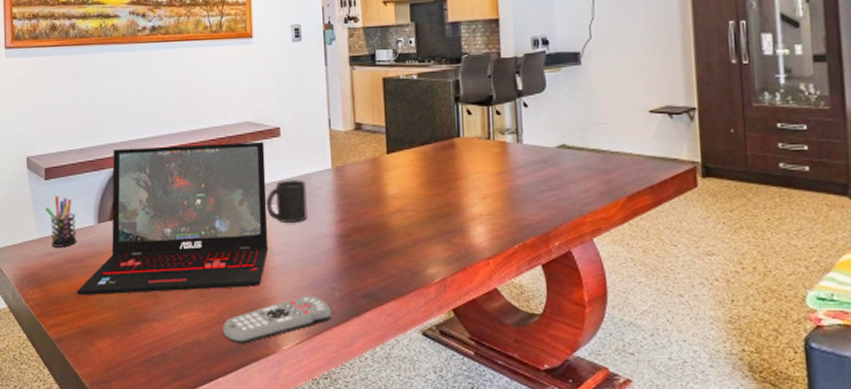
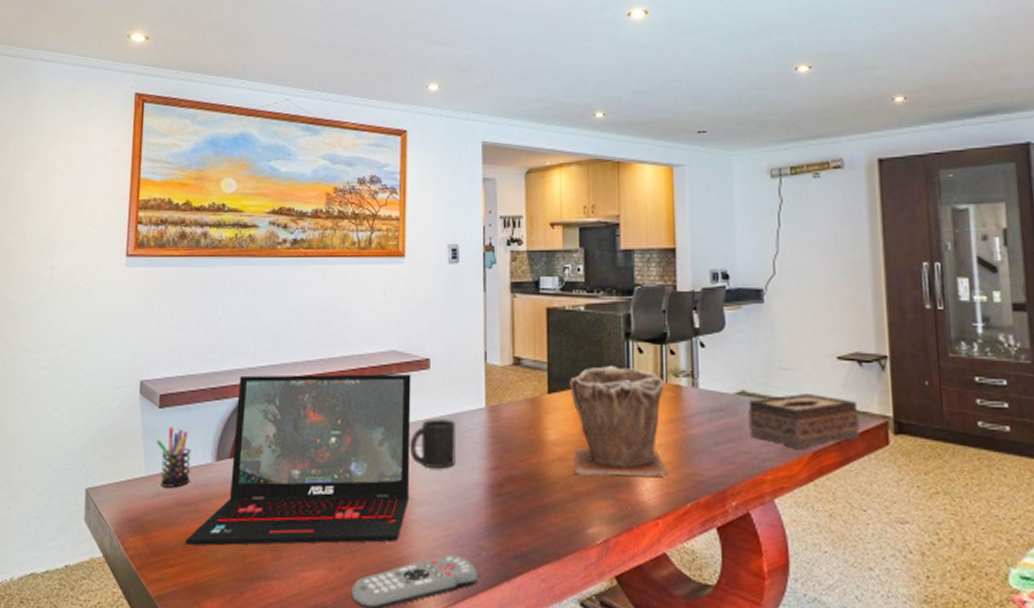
plant pot: none [406,127,497,224] -> present [569,366,668,477]
tissue box: none [568,143,671,195] -> present [748,392,860,450]

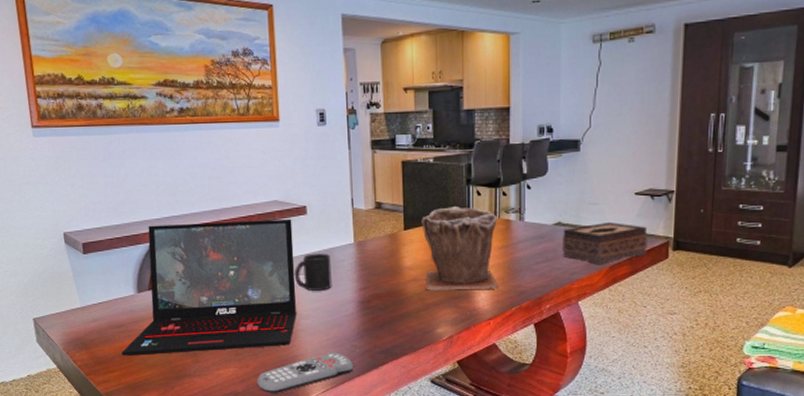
pen holder: present [155,426,191,488] -> none [85,268,118,315]

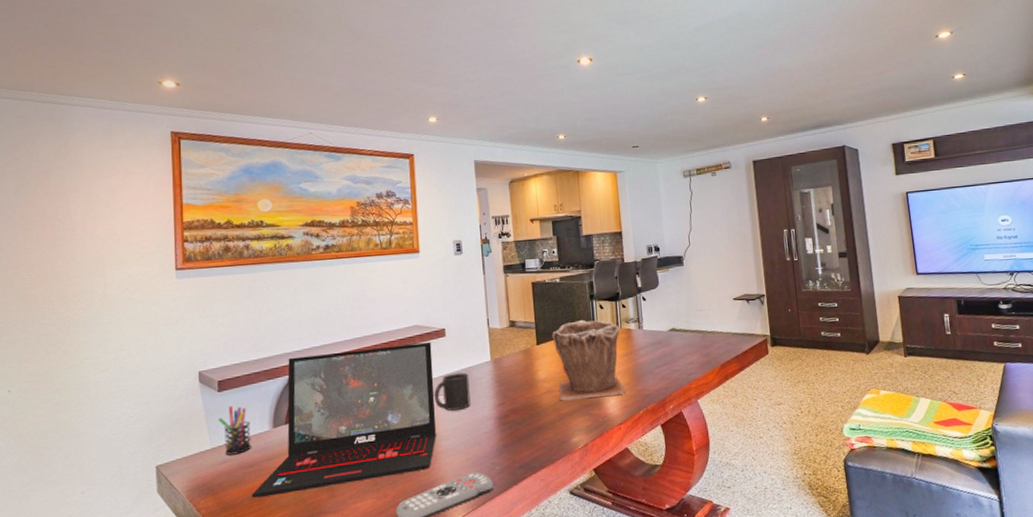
pen holder: none [85,268,118,315] -> present [217,405,251,455]
tissue box: present [563,221,648,265] -> none [677,325,750,365]

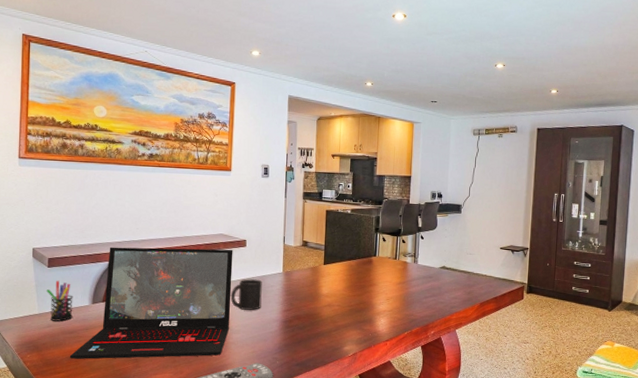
plant pot: present [552,320,626,401] -> none [338,249,397,317]

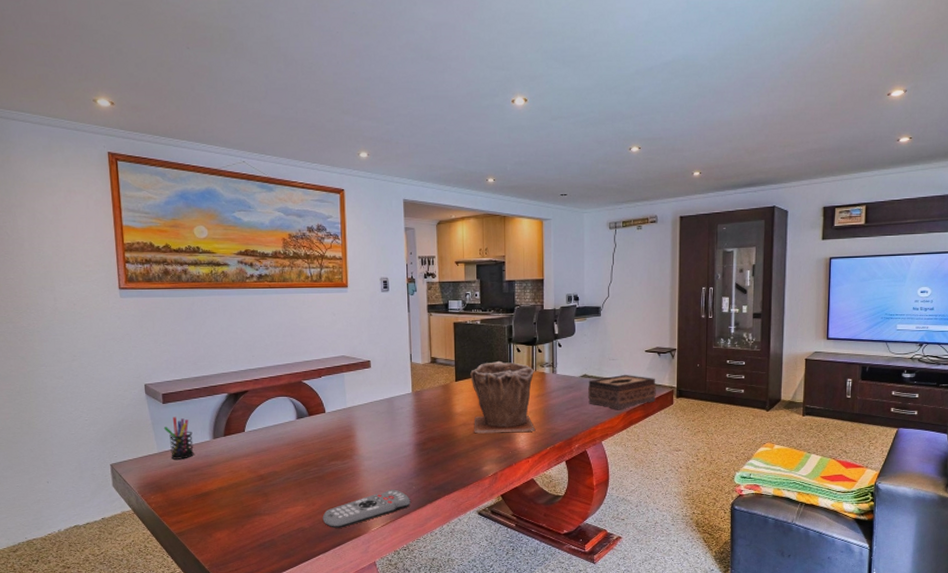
laptop: present [70,247,233,359] -> none [196,371,360,497]
mug: present [230,279,262,310] -> none [358,402,392,435]
plant pot: none [338,249,397,317] -> present [470,361,536,434]
tissue box: none [445,268,509,302] -> present [588,374,656,410]

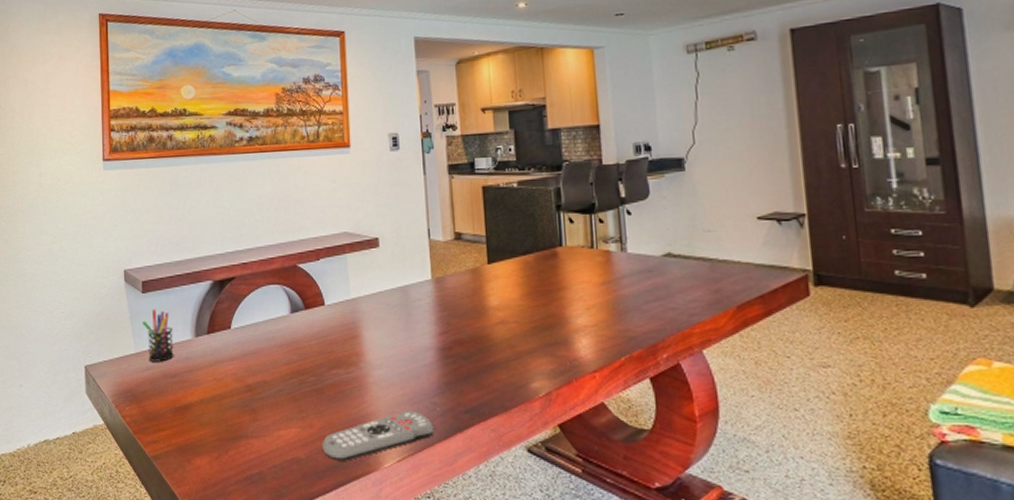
plant pot: present [470,361,536,434] -> none [507,236,603,336]
tissue box: present [588,374,656,410] -> none [674,251,782,305]

